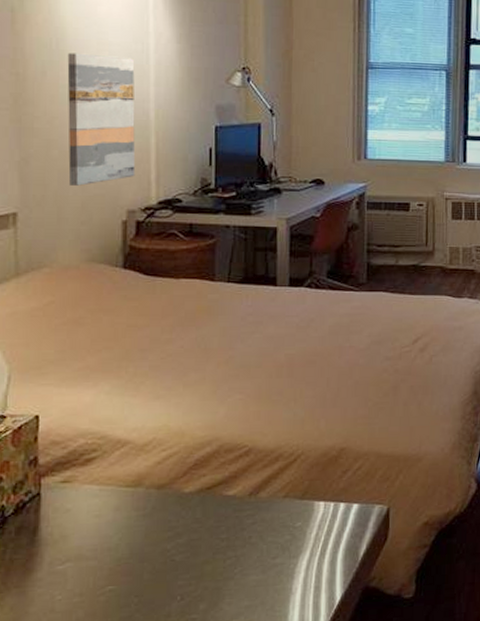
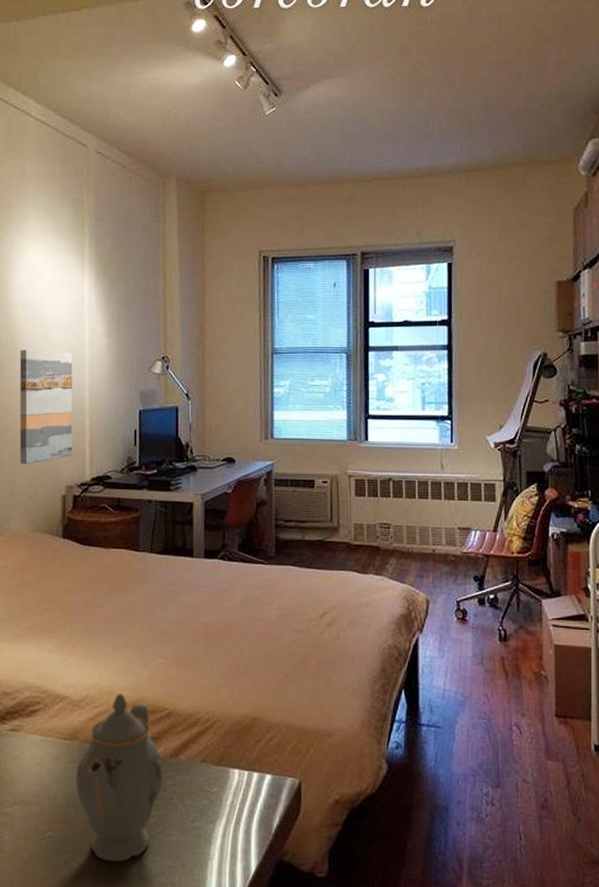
teapot: none [140,433,243,609] -> present [75,693,164,862]

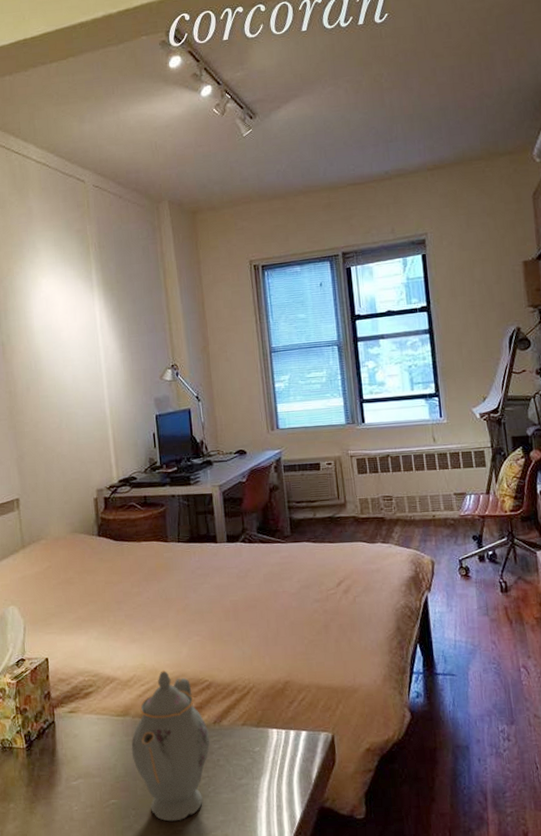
wall art: present [19,349,73,464] -> none [43,368,100,474]

